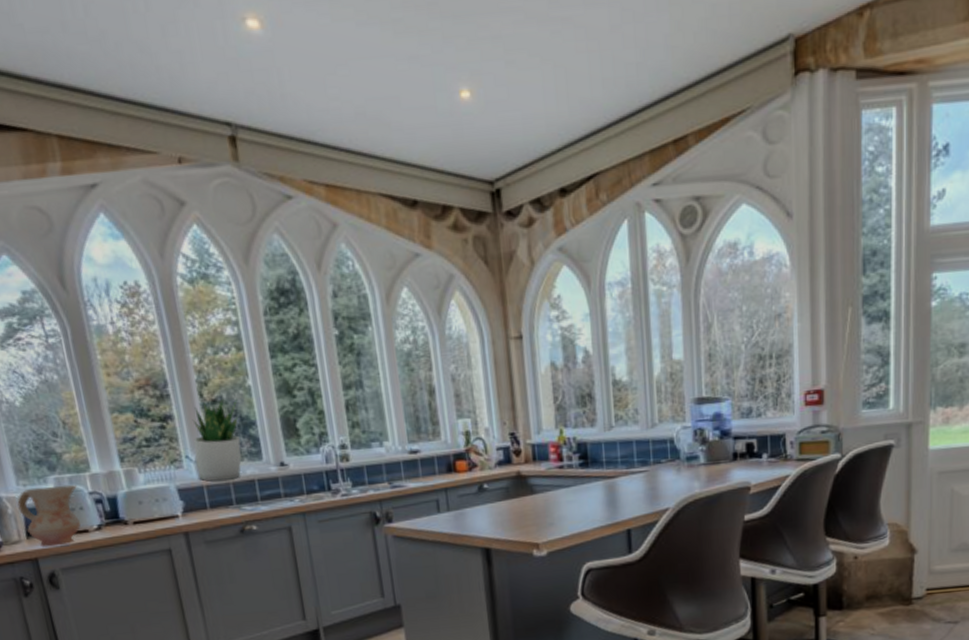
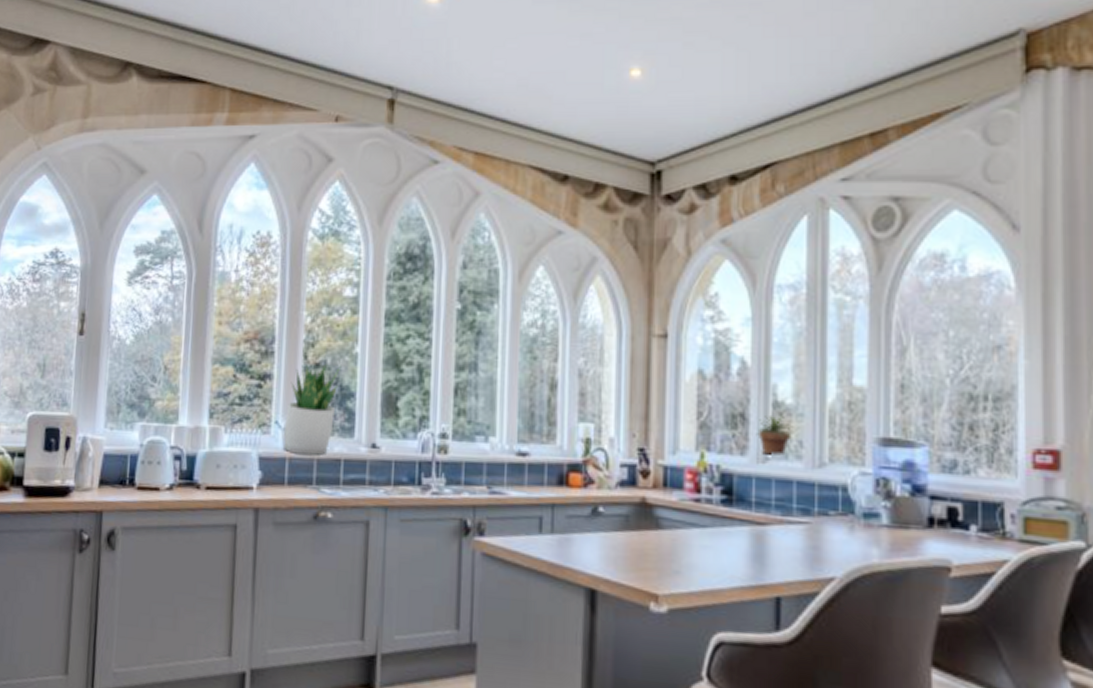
ceramic jug: present [17,484,81,547] -> none [99,432,161,501]
potted plant: none [601,390,630,424] -> present [755,415,793,456]

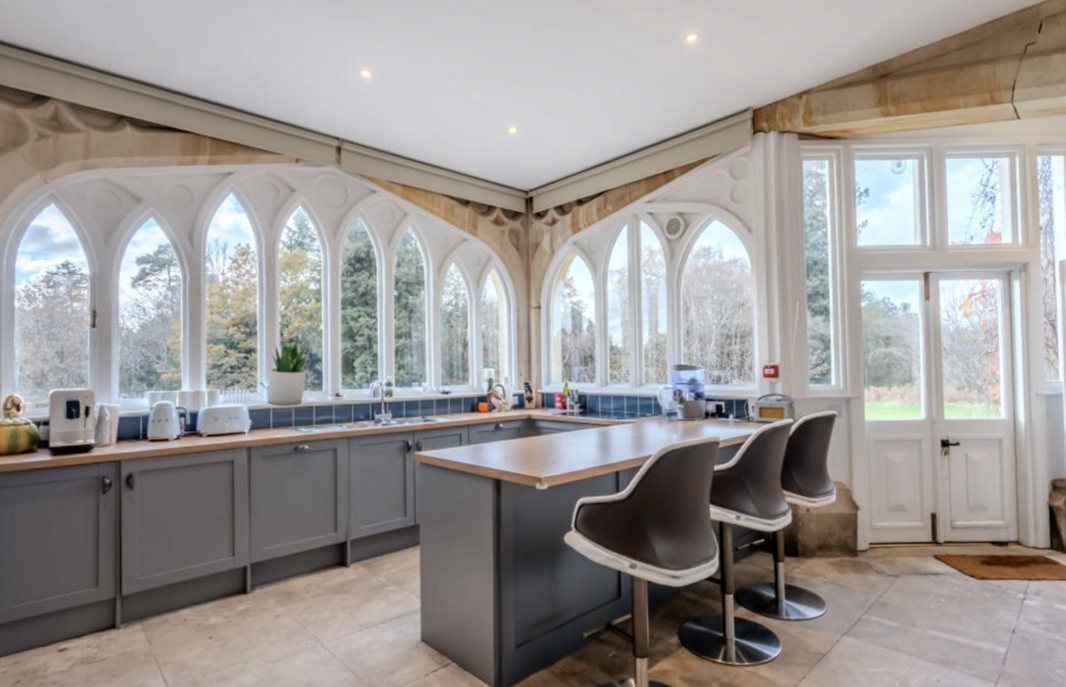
potted plant: present [755,415,793,456] -> none [599,355,623,381]

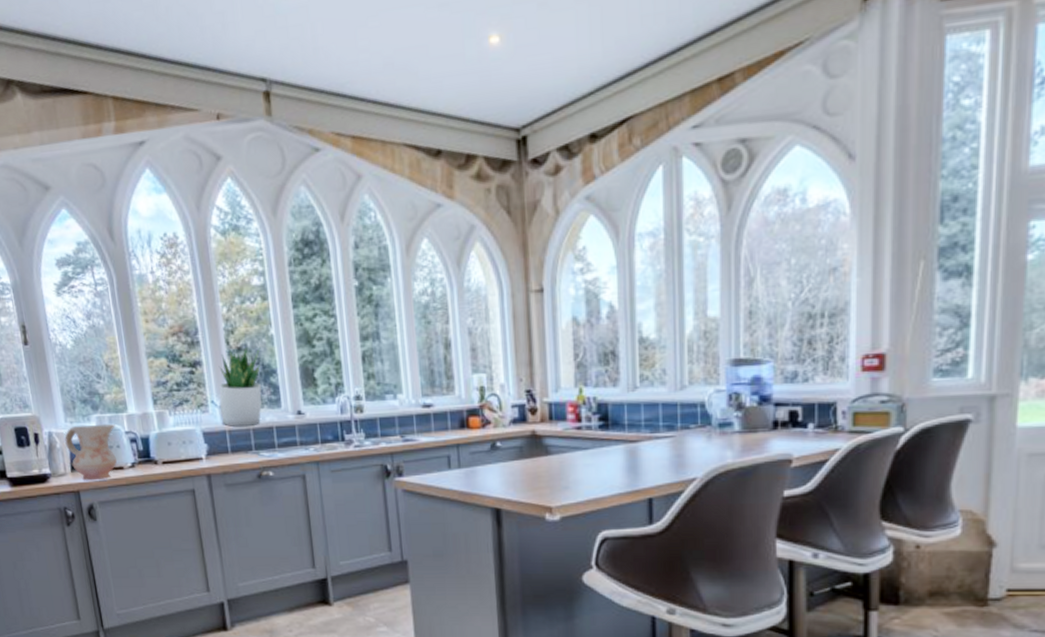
ceramic jug: none [115,399,167,451] -> present [64,423,117,481]

